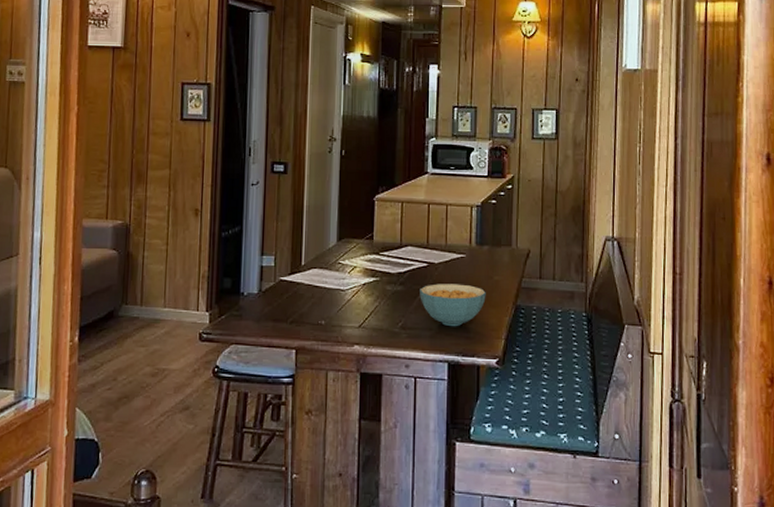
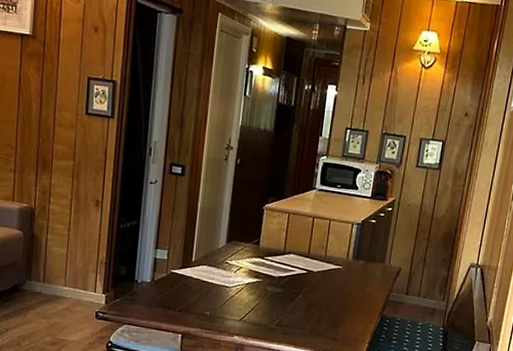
cereal bowl: present [420,284,486,327] -> none [297,289,357,328]

